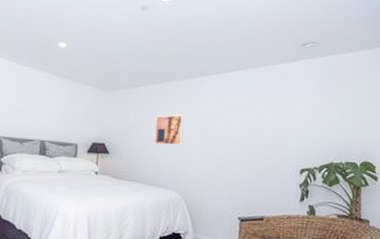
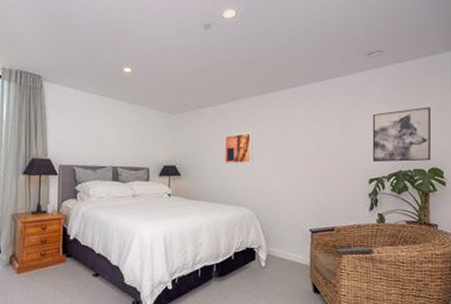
wall art: none [304,100,363,155] -> present [372,107,431,162]

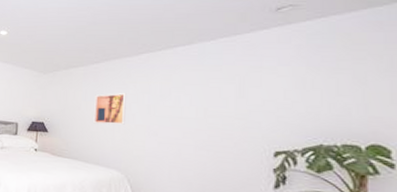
wall art: present [372,107,431,162] -> none [279,69,370,136]

